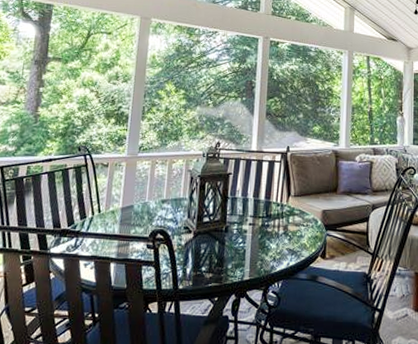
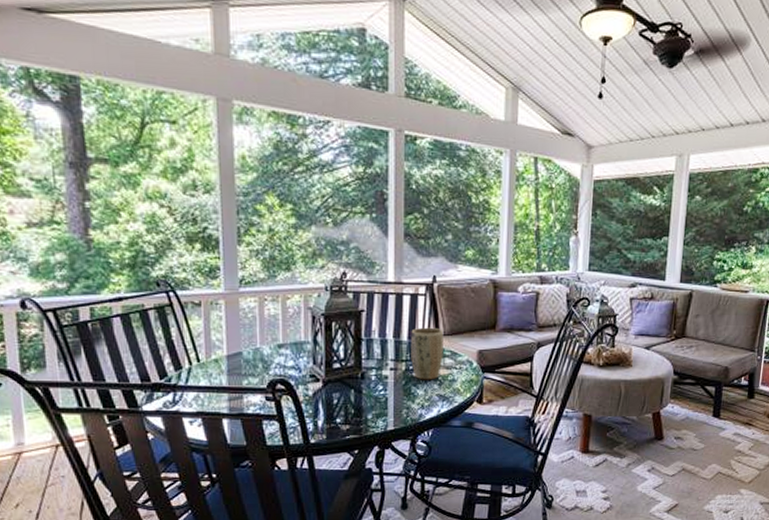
plant pot: none [266,189,294,235] -> present [411,327,444,380]

